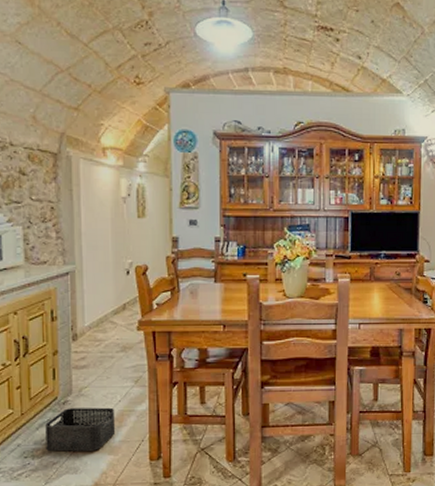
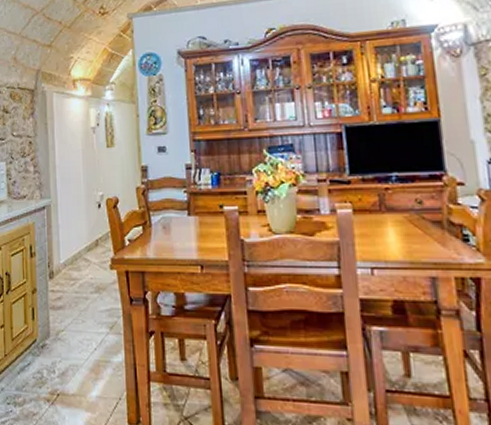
storage bin: present [45,407,116,452] -> none [26,353,92,405]

